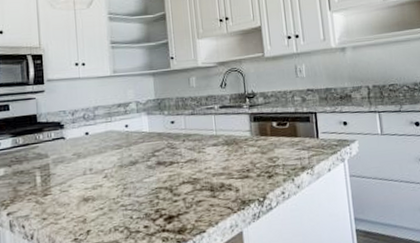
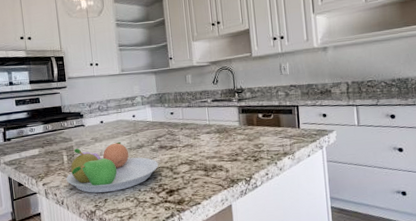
fruit bowl: none [38,157,156,223] -> present [66,141,159,193]

